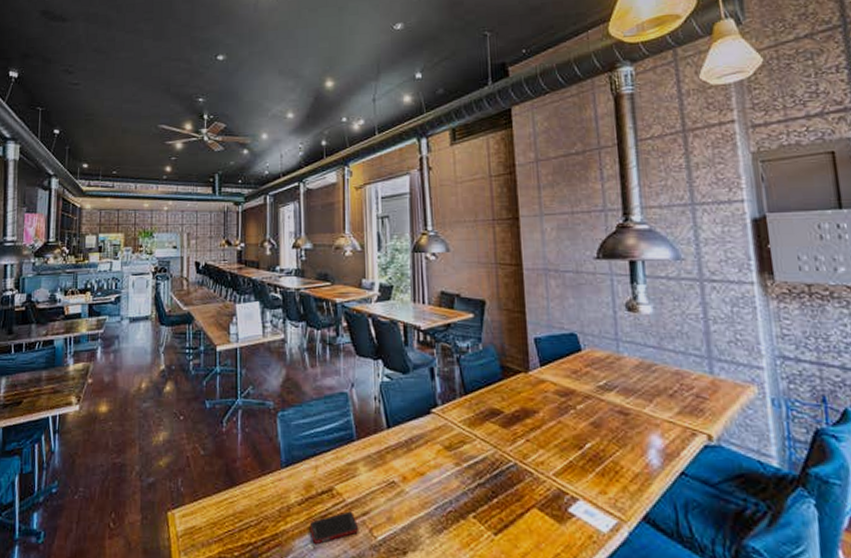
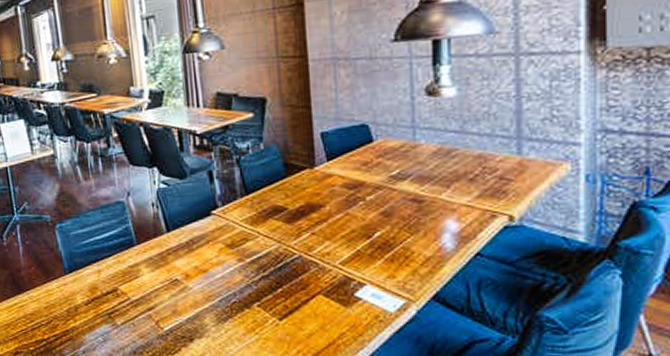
cell phone: present [309,511,359,544] -> none [97,307,146,337]

